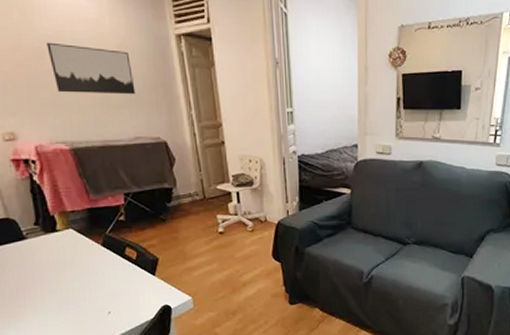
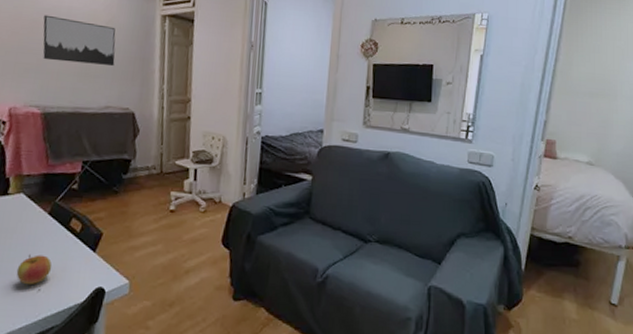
apple: none [83,282,117,310] -> present [16,254,53,285]

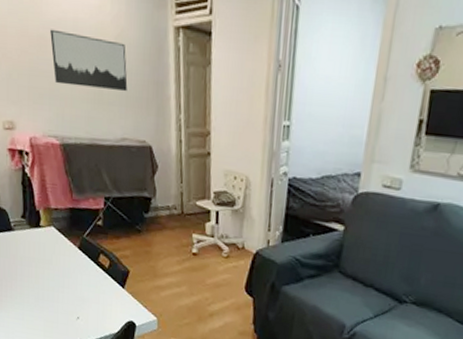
apple: present [16,254,53,285] -> none [57,285,87,313]

